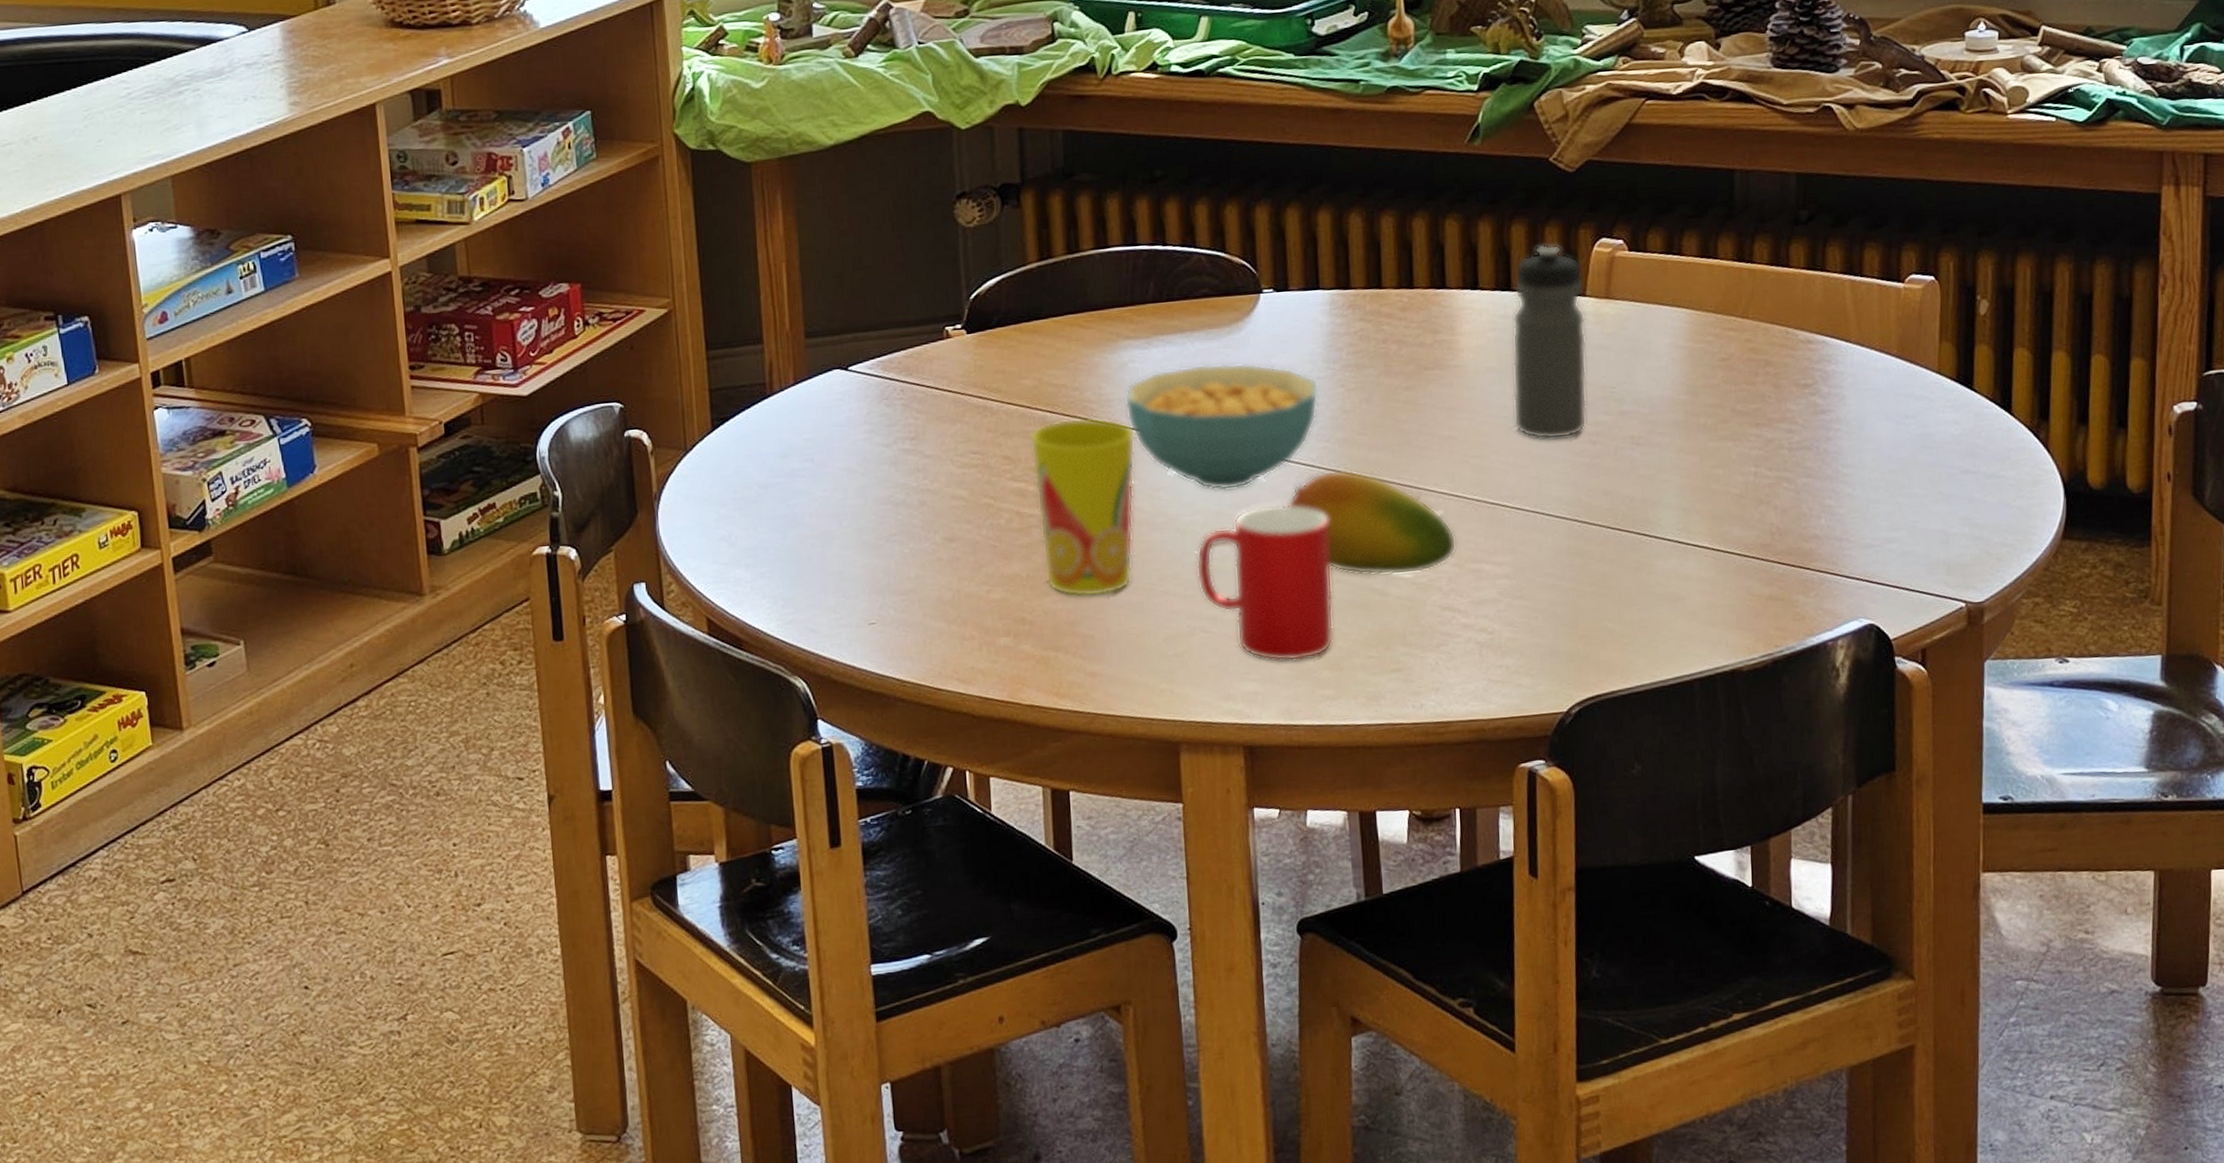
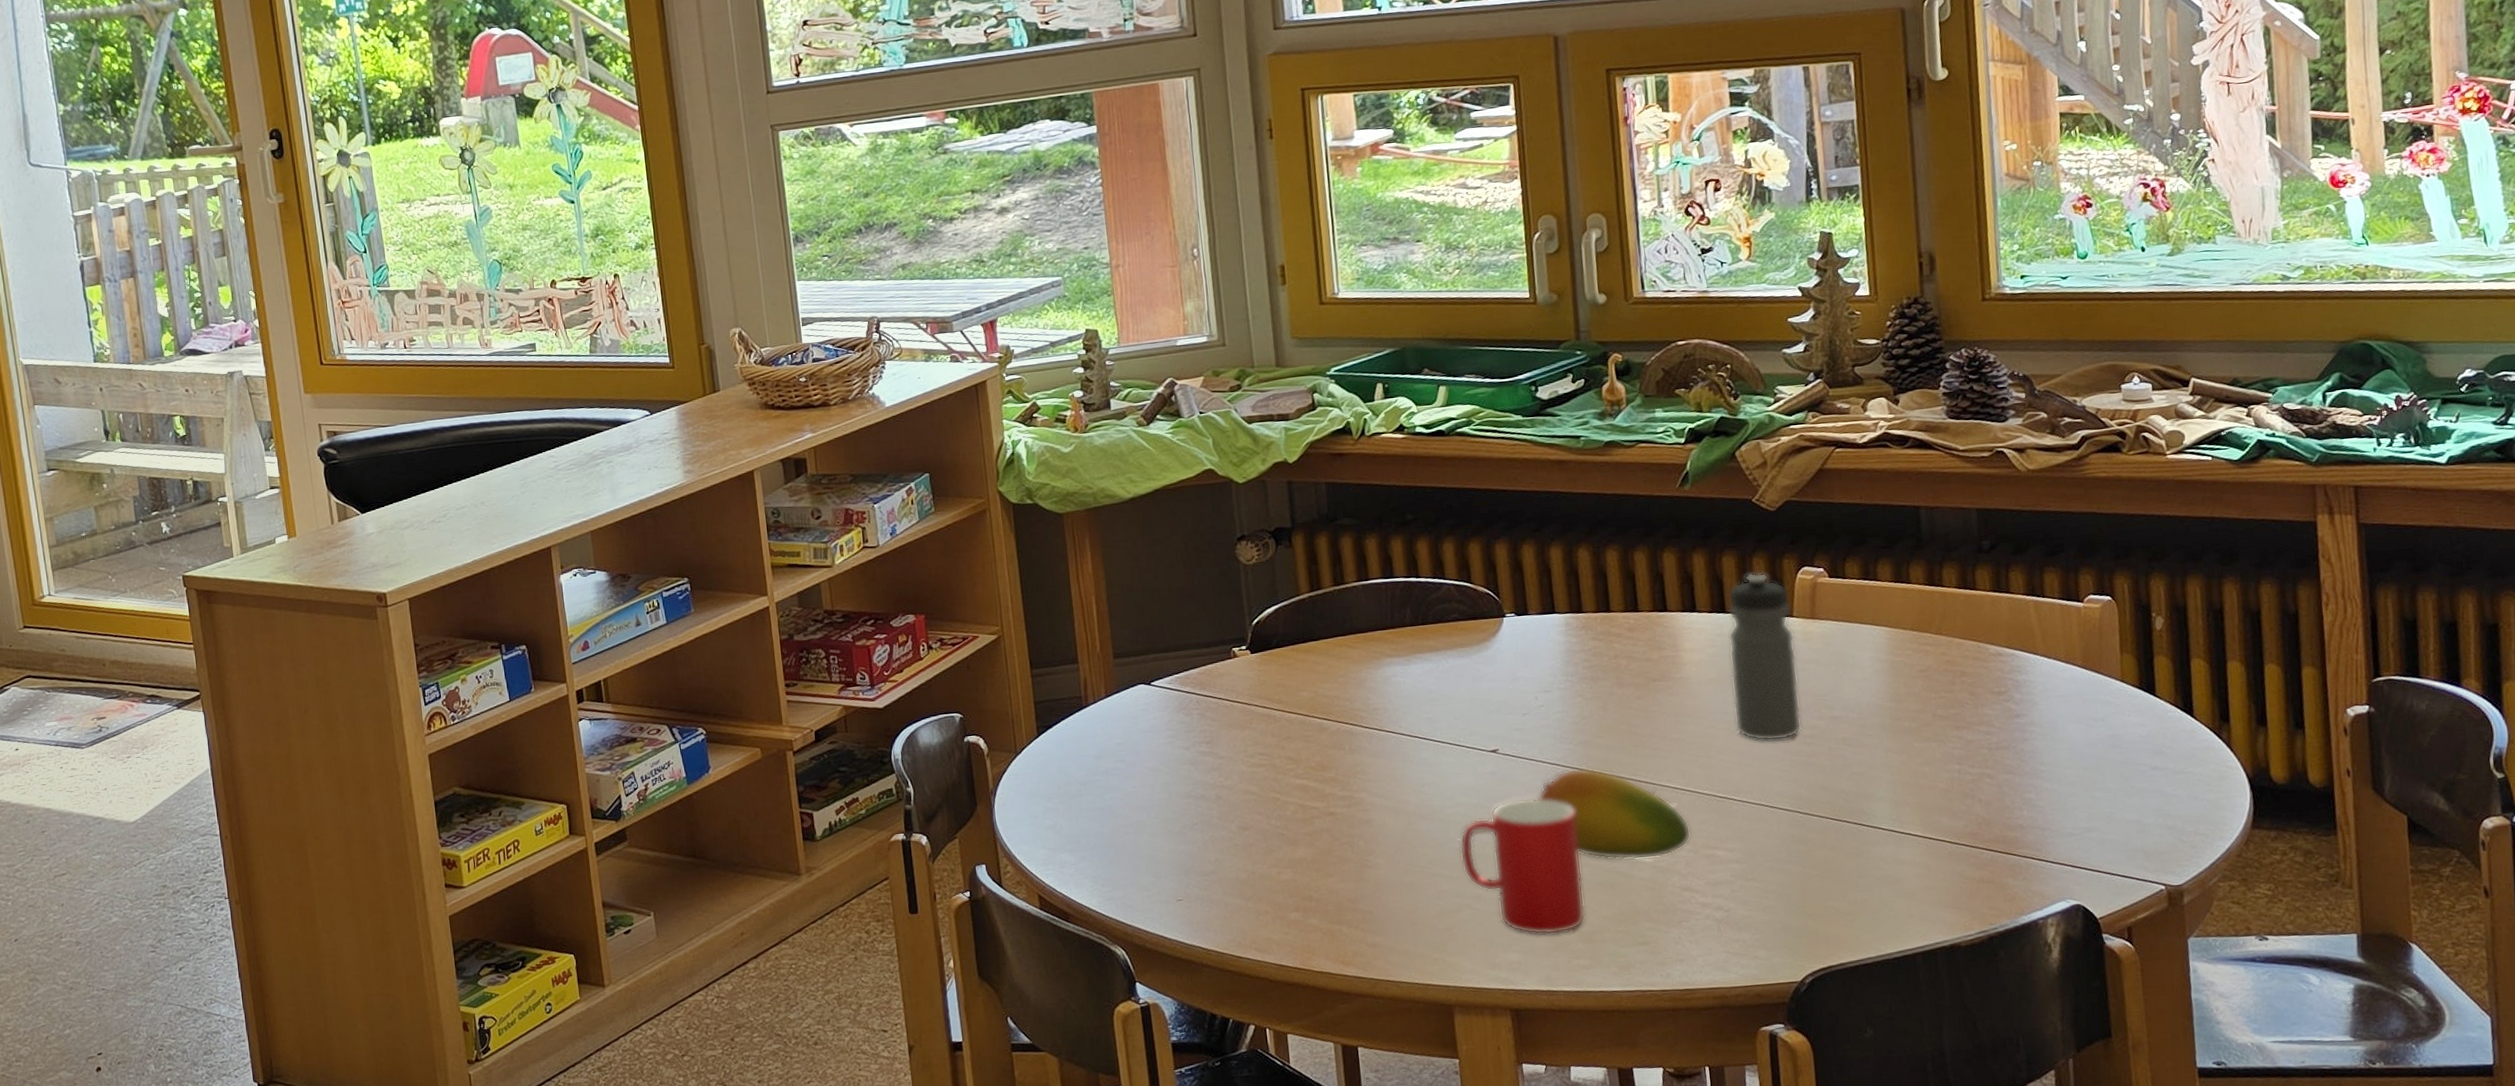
cup: present [1029,417,1136,597] -> none [1309,723,1404,878]
cereal bowl: present [1124,363,1319,491] -> none [1389,676,1560,786]

